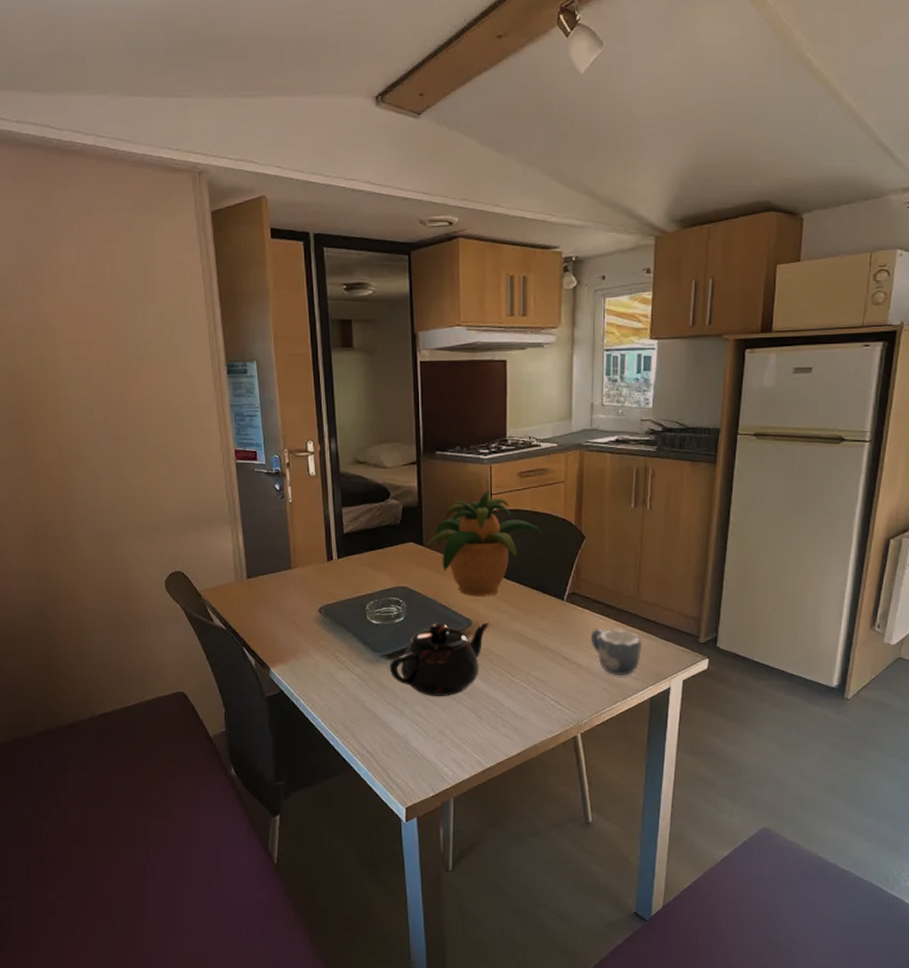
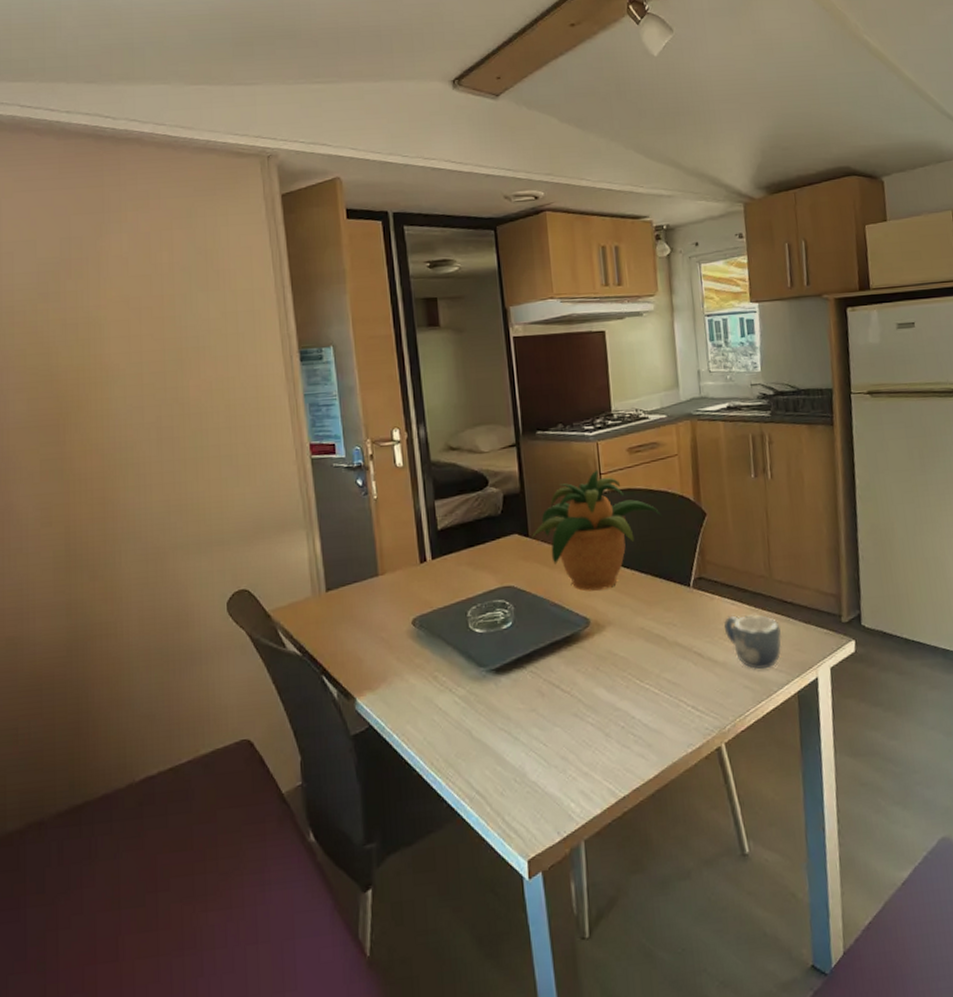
teapot: present [389,622,490,696] -> none [498,619,611,715]

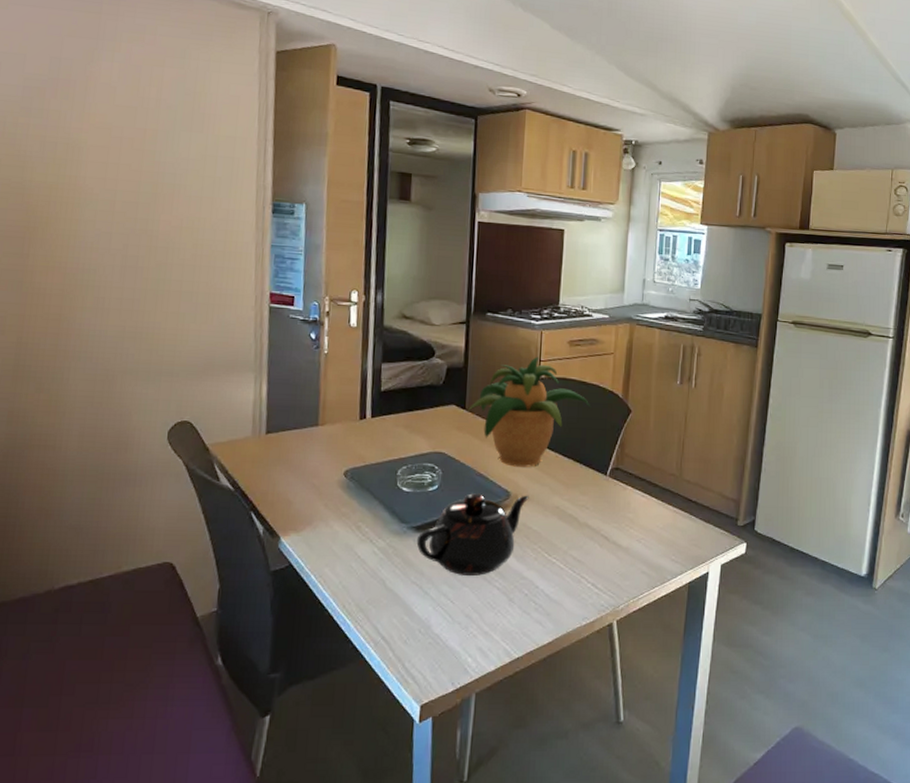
teapot: none [498,619,611,715] -> present [416,493,529,576]
mug: present [723,614,782,670] -> none [631,506,682,559]

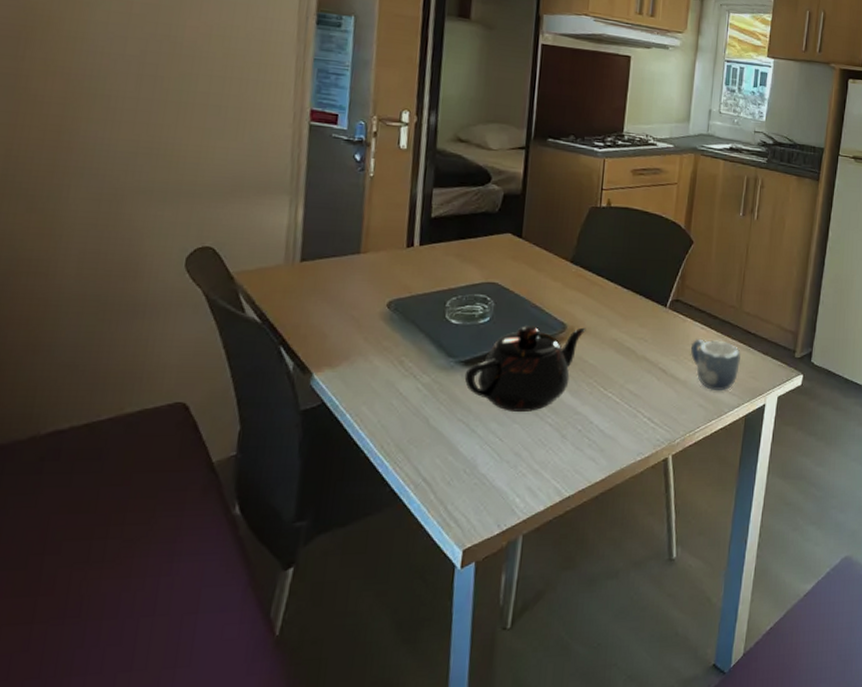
potted plant: present [468,356,591,467] -> none [524,184,653,299]
mug: none [631,506,682,559] -> present [690,338,741,391]

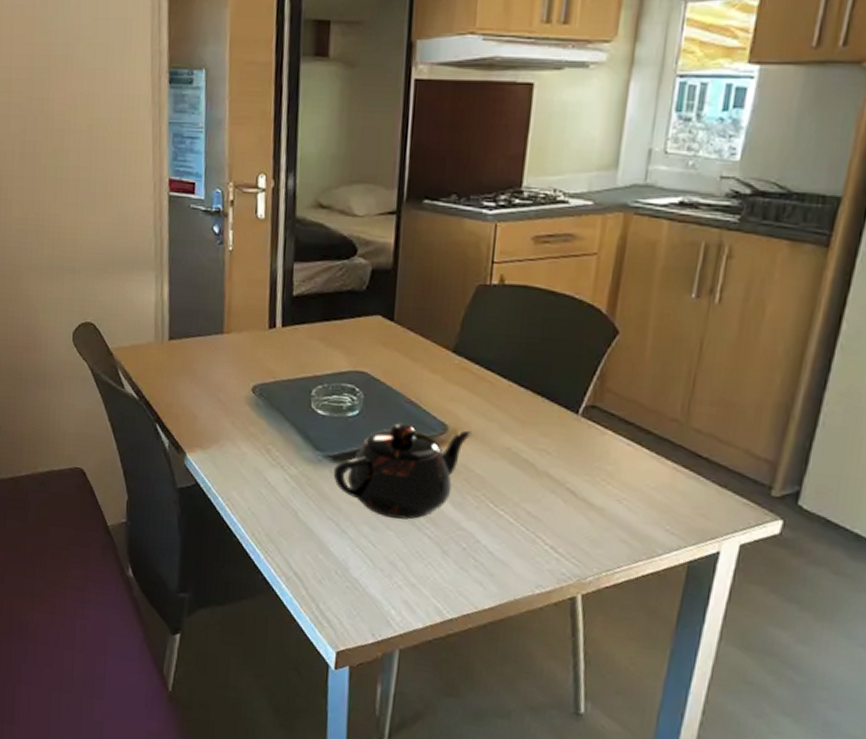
mug: present [690,338,741,391] -> none [610,457,685,527]

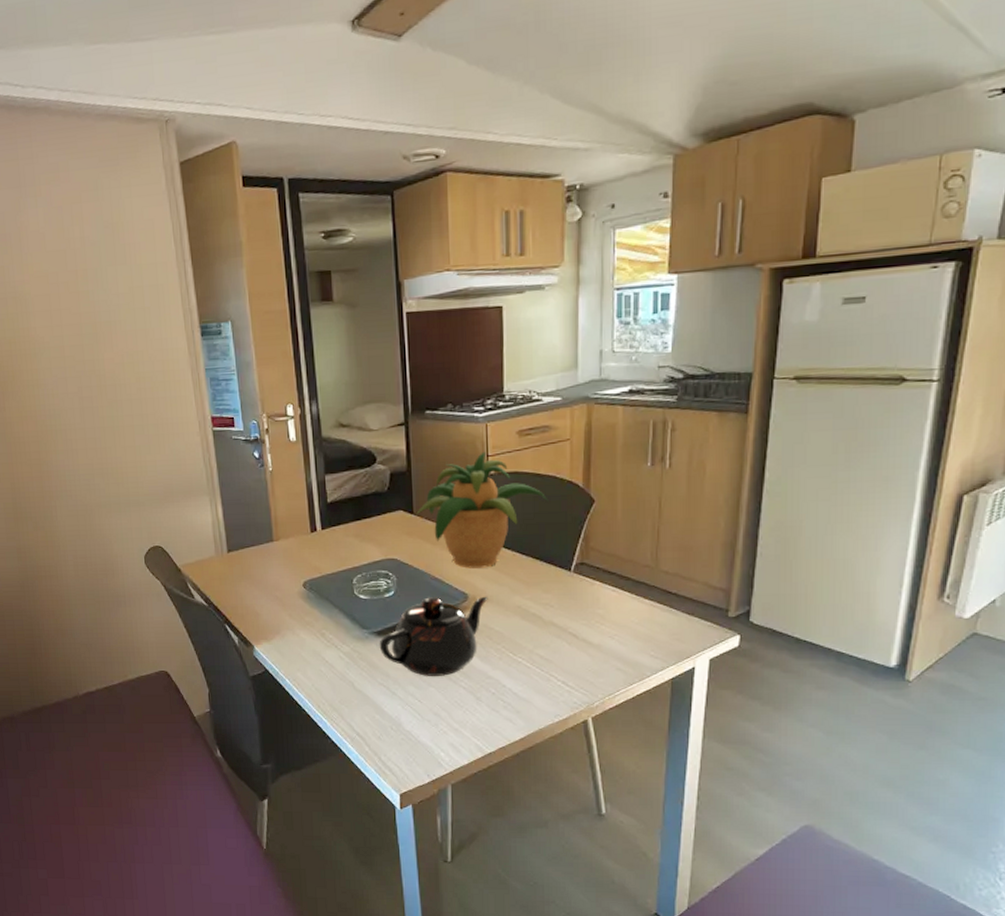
potted plant: none [397,256,561,397] -> present [416,451,548,569]

